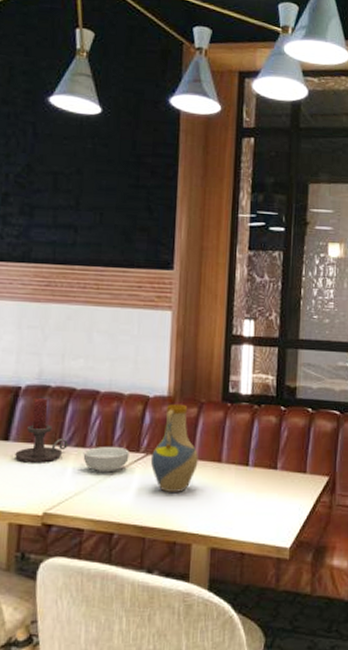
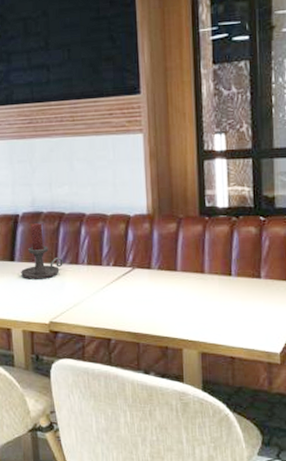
cereal bowl: present [83,447,129,473] -> none [77,263,118,286]
vase: present [150,403,198,492] -> none [137,220,182,302]

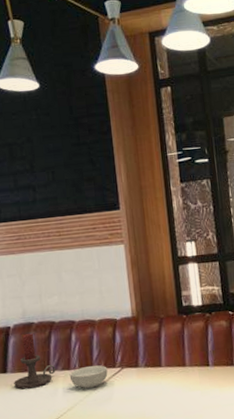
cereal bowl: none [77,263,118,286] -> present [69,365,108,389]

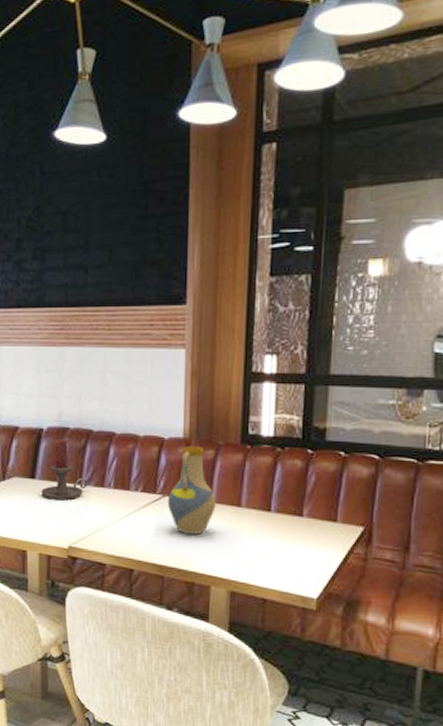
cereal bowl: present [69,365,108,389] -> none [102,487,146,512]
vase: none [125,321,166,398] -> present [167,445,216,535]

